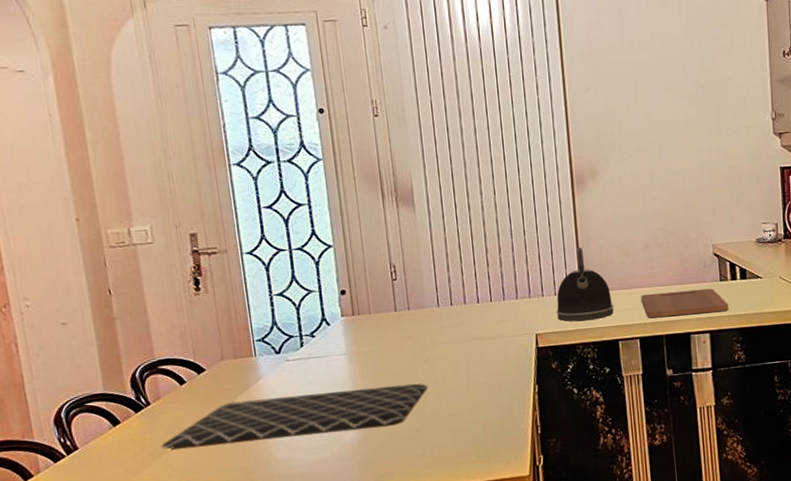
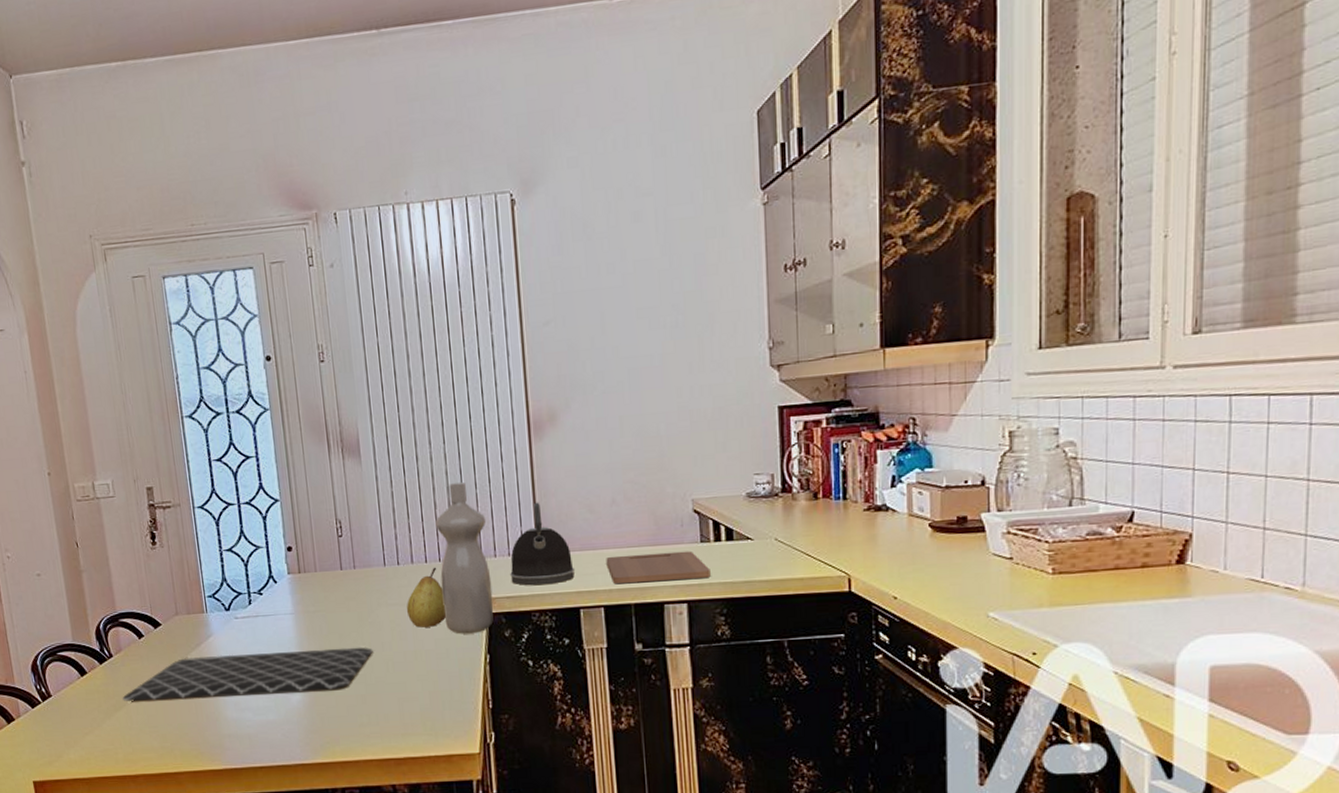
fruit: none [459,306,497,363] -> present [406,567,446,628]
vase: none [487,229,542,368] -> present [435,481,494,634]

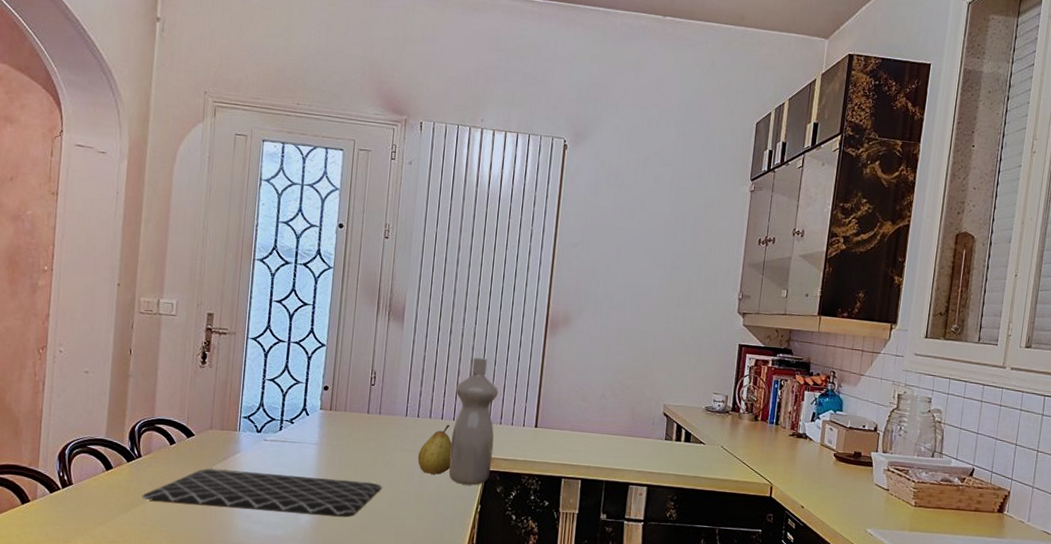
kettle: present [510,502,576,586] -> none [510,385,564,455]
cutting board: present [606,551,711,584] -> none [589,439,669,469]

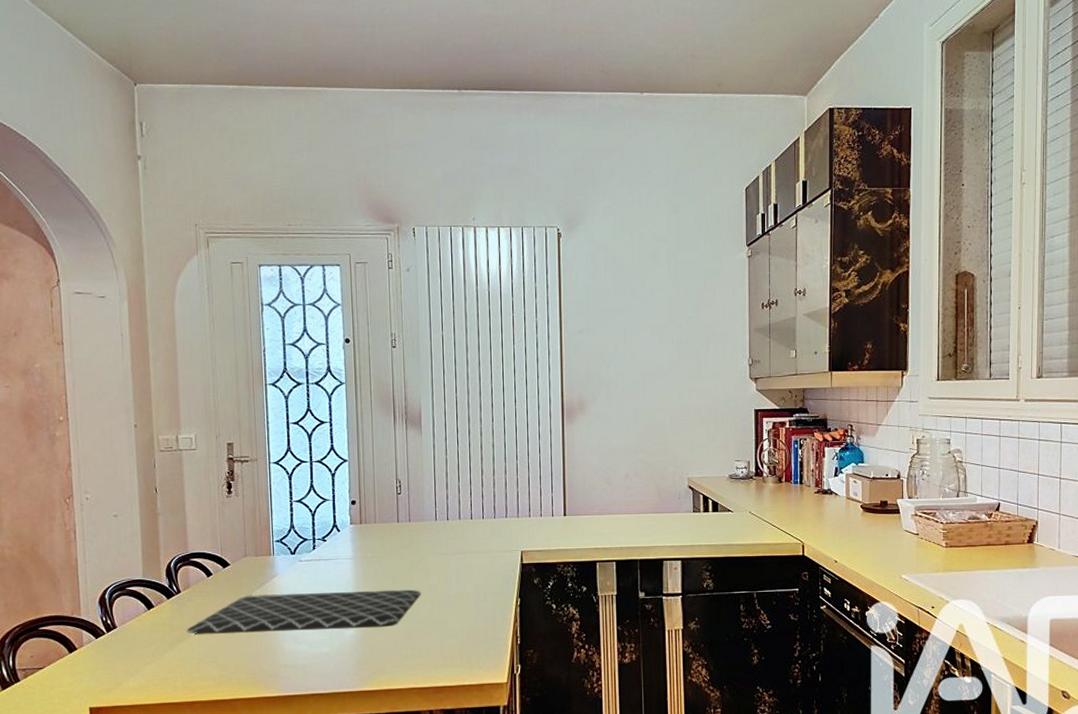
fruit: present [417,424,452,475] -> none [452,523,485,574]
vase: present [448,357,499,486] -> none [482,453,526,581]

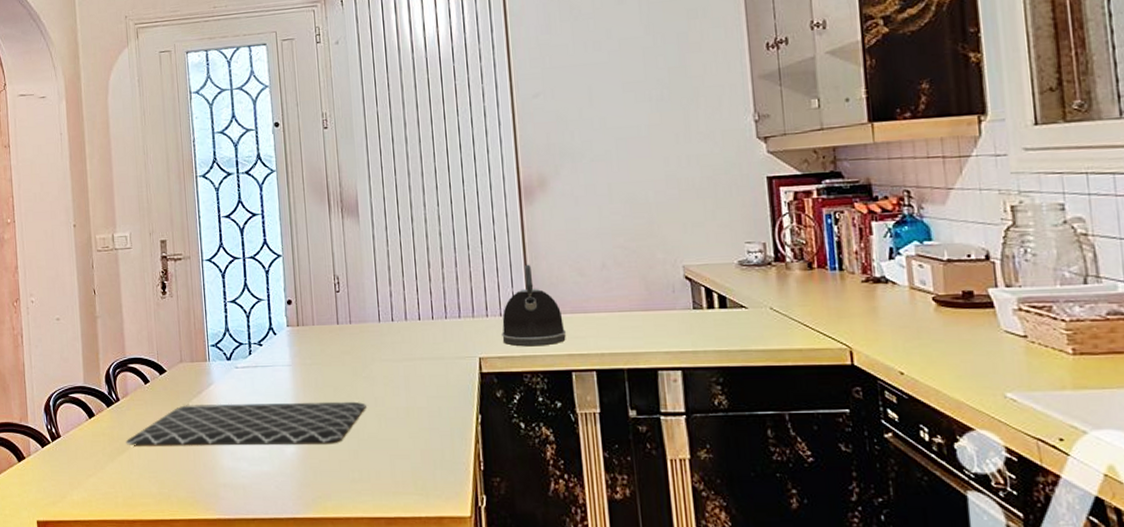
kettle: none [541,473,594,542] -> present [502,264,567,347]

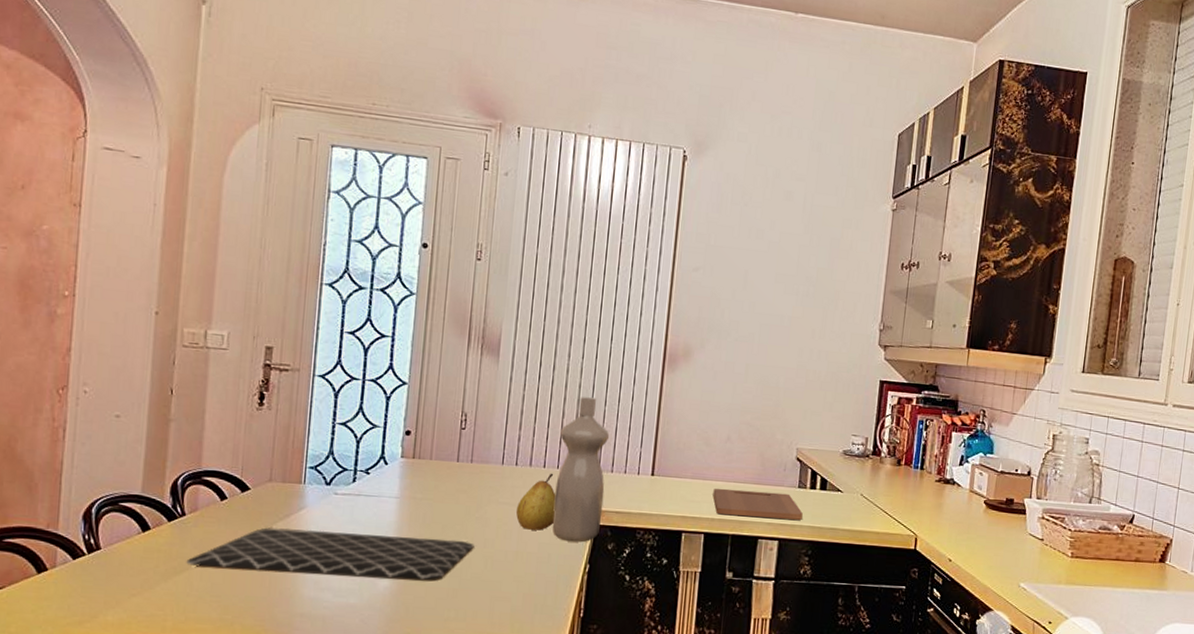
fruit: none [399,324,438,384] -> present [515,473,556,531]
vase: none [429,242,485,393] -> present [552,396,610,543]
kettle: present [502,264,567,347] -> none [622,427,684,506]
cutting board: none [597,317,705,349] -> present [713,488,803,520]

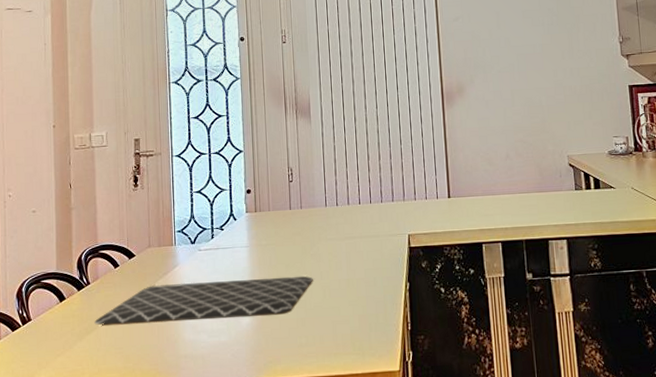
fruit: present [515,473,556,531] -> none [342,208,374,259]
vase: present [552,396,610,543] -> none [368,138,413,265]
cutting board: present [713,488,803,520] -> none [502,196,584,224]

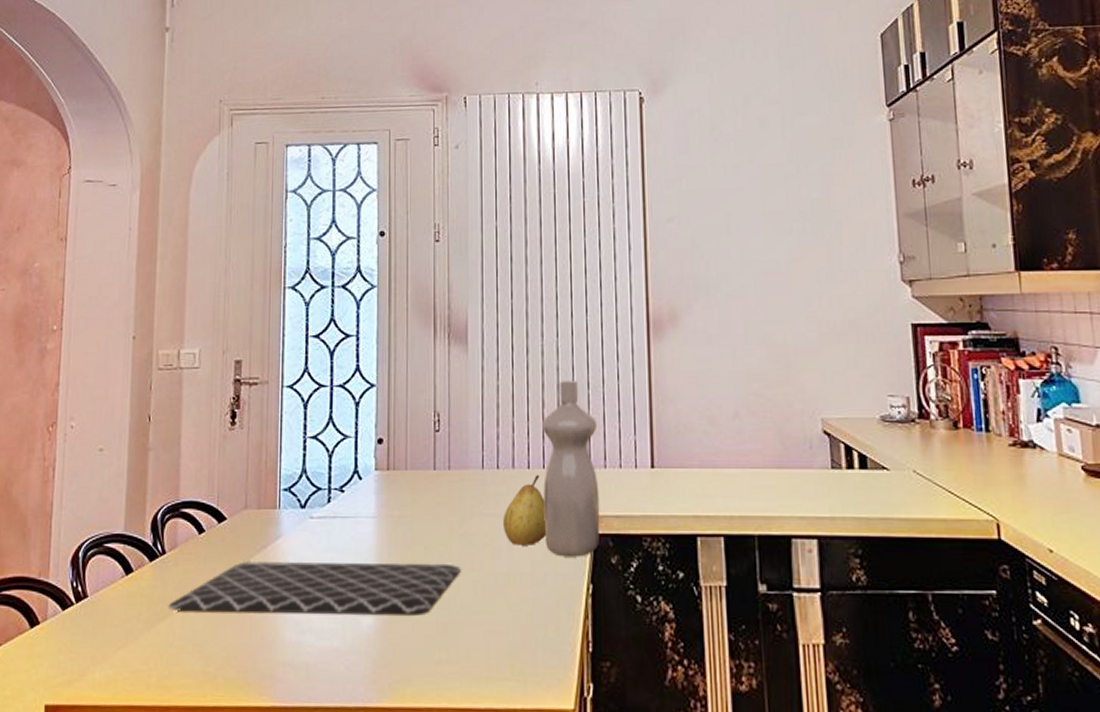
fruit: none [342,208,374,259] -> present [502,474,546,545]
vase: none [368,138,413,265] -> present [542,379,600,557]

